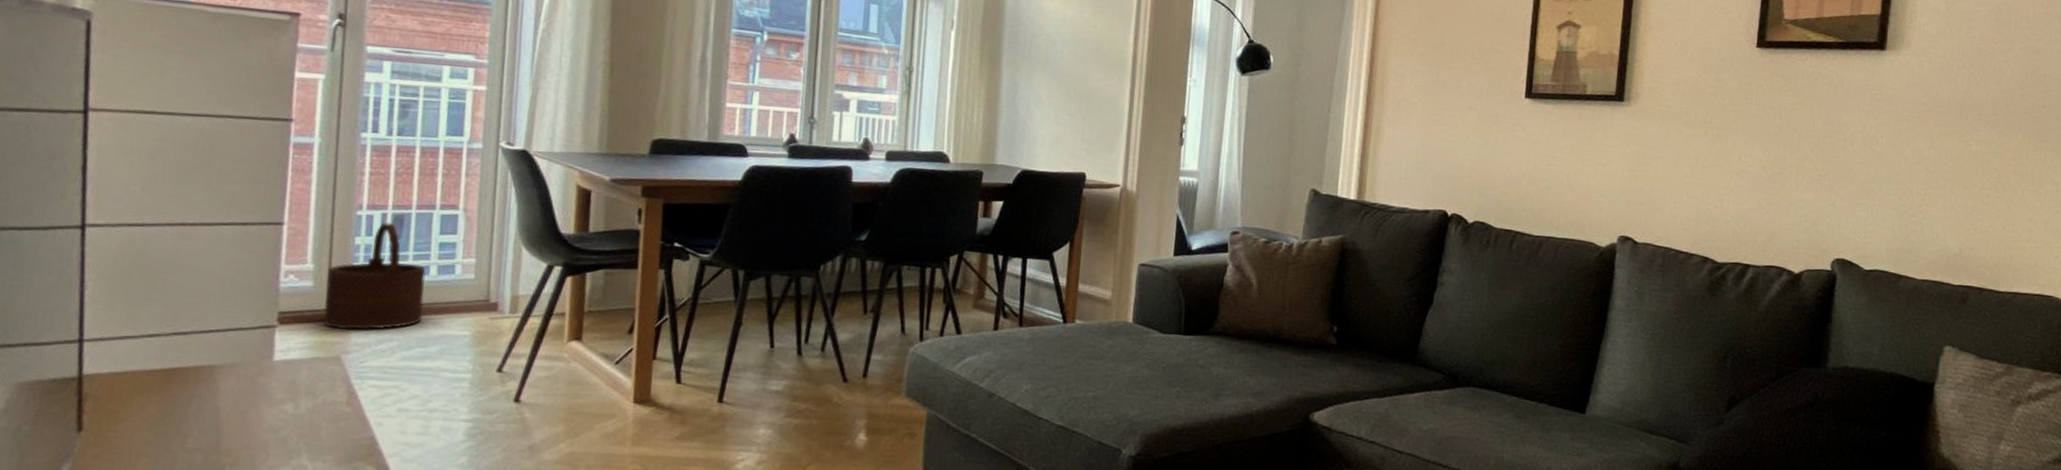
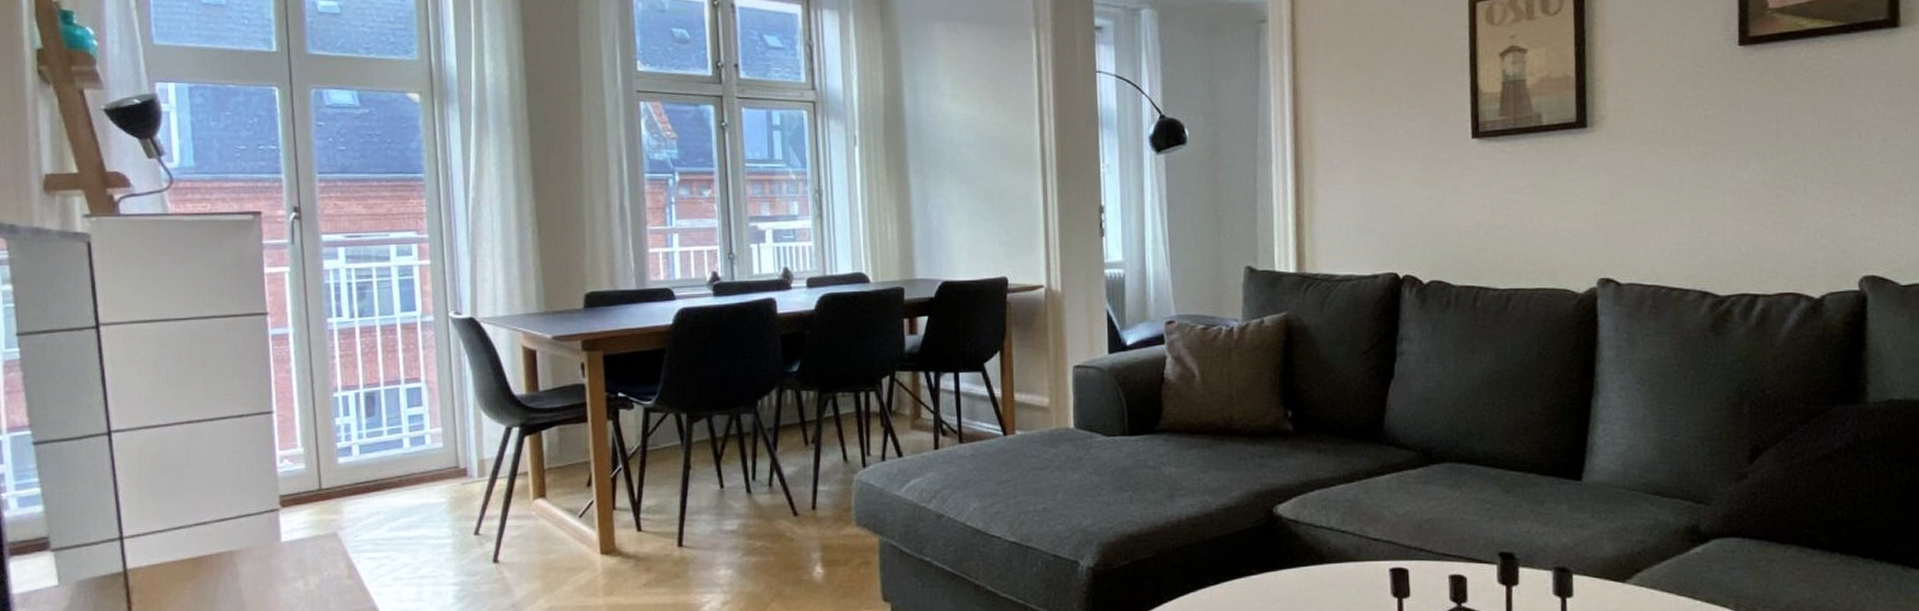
wooden bucket: present [324,222,426,330] -> none [316,400,403,508]

